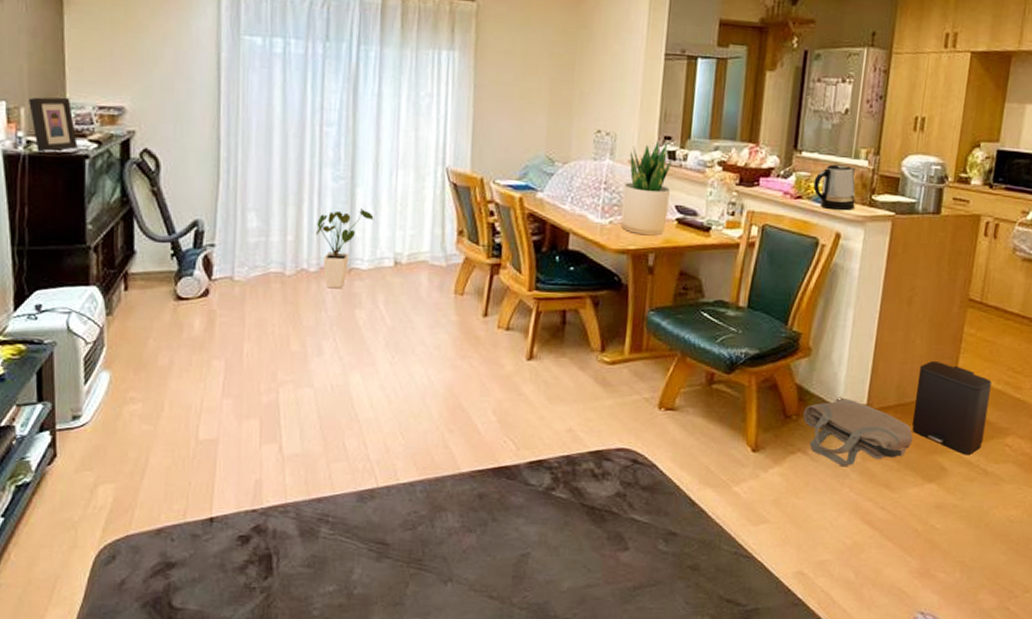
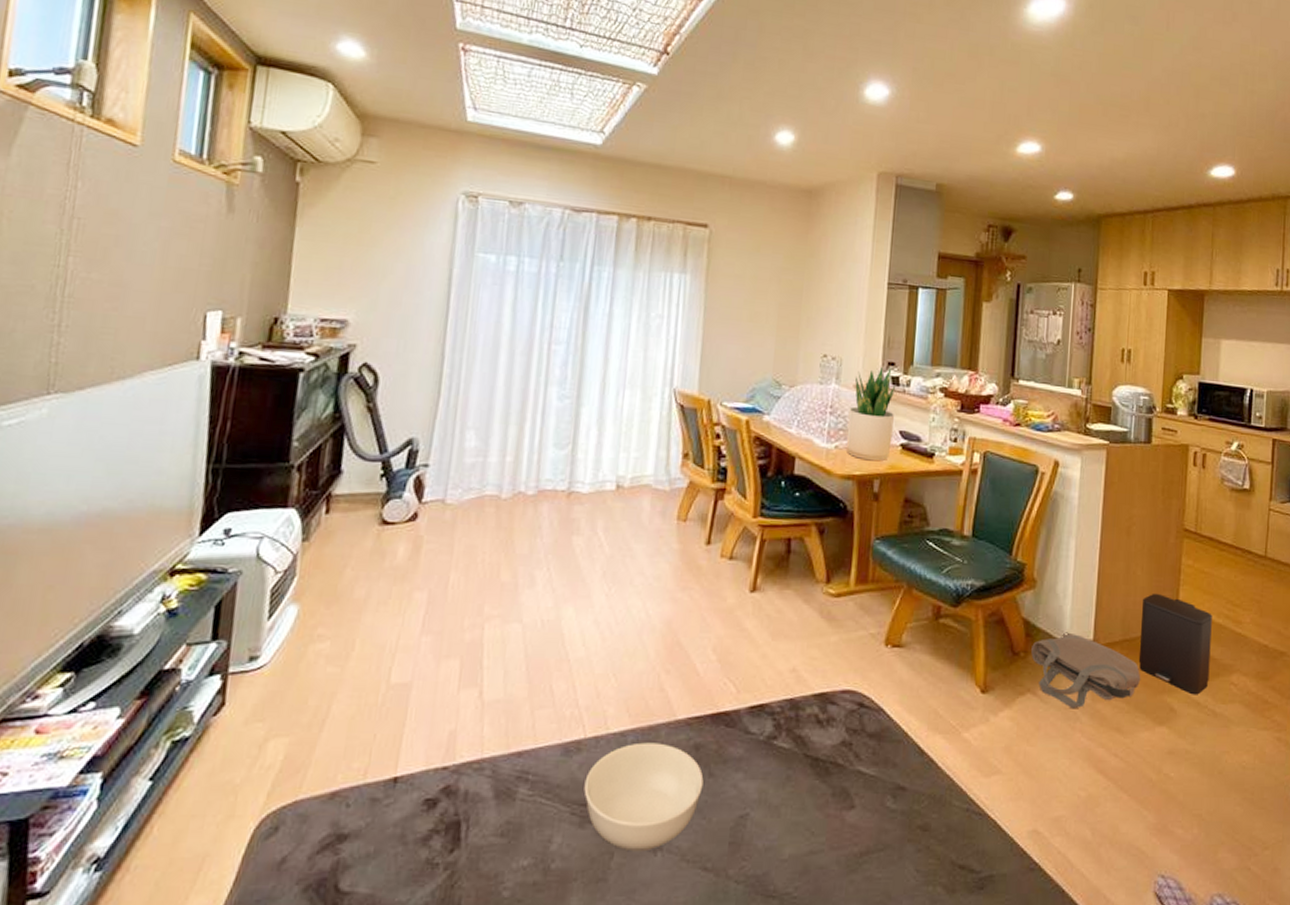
picture frame: present [29,97,78,152] -> none [246,307,294,364]
house plant: present [316,209,374,289] -> none [537,429,598,514]
bowl: none [379,491,488,582] -> present [584,742,704,852]
kettle: present [813,164,856,211] -> none [1031,392,1071,439]

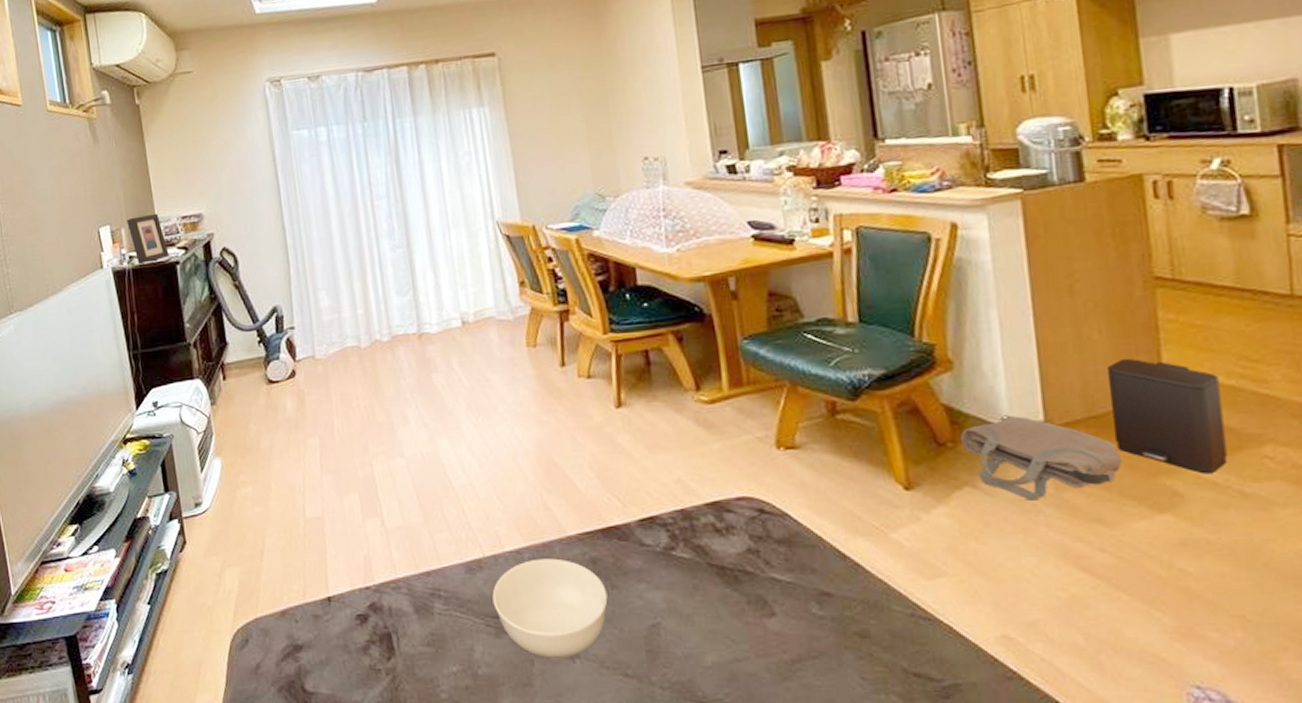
picture frame: none [246,307,294,364] -> present [126,213,169,265]
planter: present [846,367,896,462] -> none [684,157,741,259]

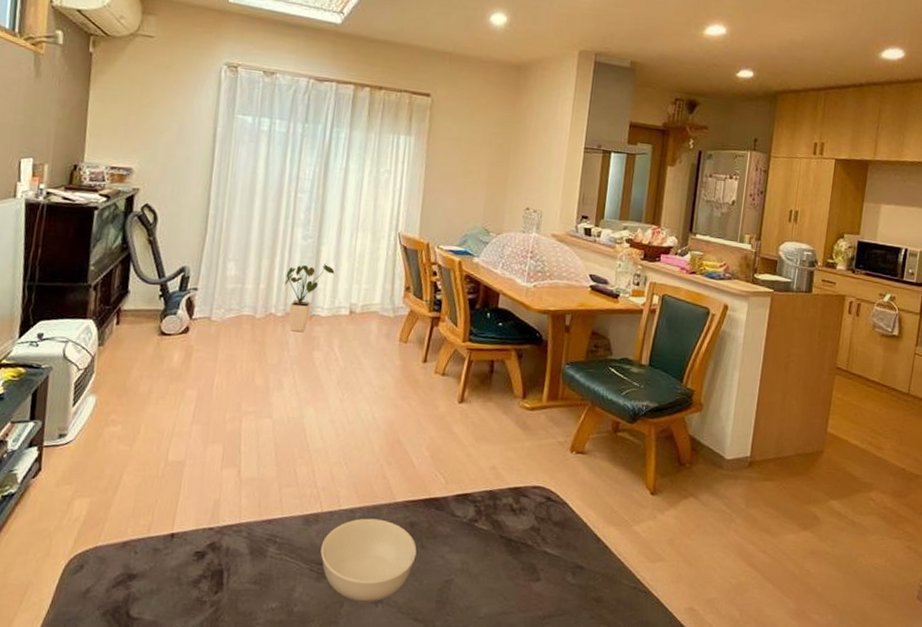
picture frame: present [126,213,169,265] -> none [52,156,90,203]
house plant: none [382,273,435,356] -> present [285,264,335,332]
tote bag: present [961,415,1123,501] -> none [695,449,790,512]
pedal bin: present [1108,359,1228,474] -> none [789,421,857,507]

